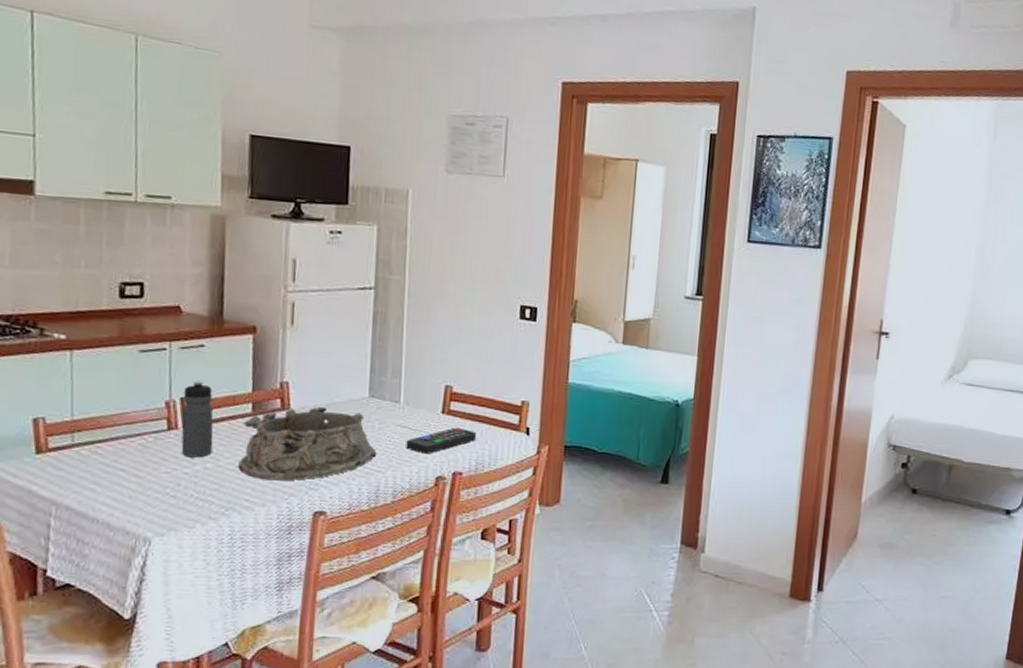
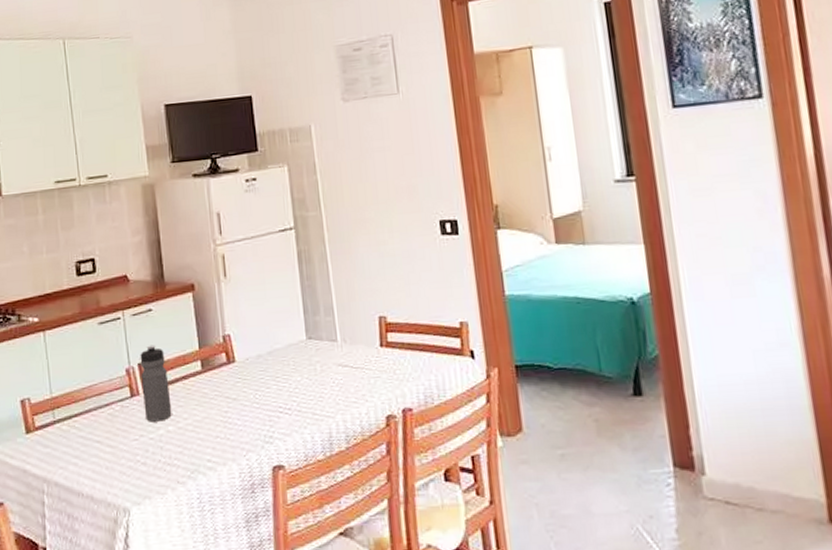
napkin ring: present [238,406,377,481] -> none [195,355,324,438]
remote control: present [406,427,477,454] -> none [350,359,420,393]

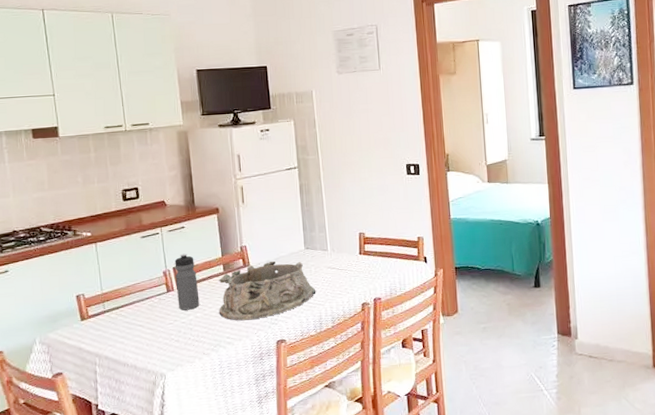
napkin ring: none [195,355,324,438] -> present [218,260,316,321]

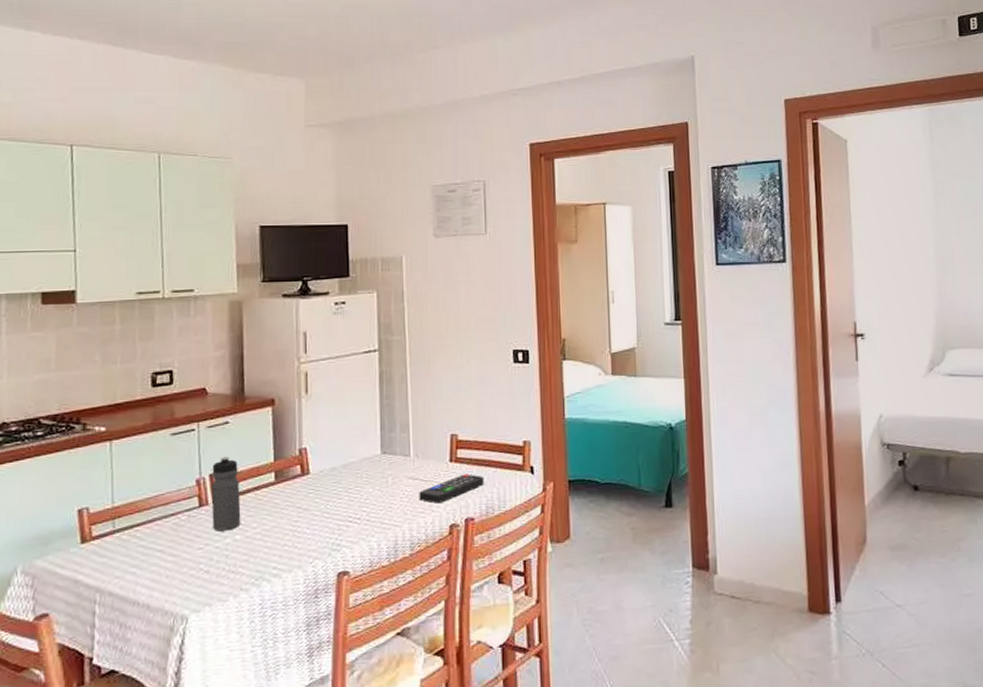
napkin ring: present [218,260,316,321] -> none [265,468,393,546]
remote control: none [336,263,388,287] -> present [419,474,485,504]

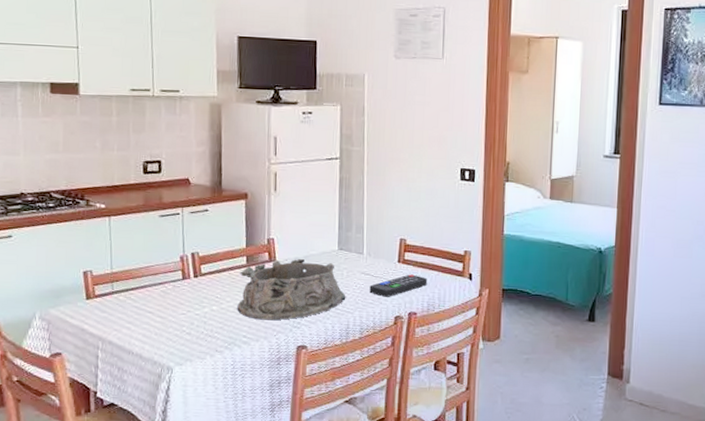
water bottle: present [211,456,241,531] -> none [193,239,217,302]
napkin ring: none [265,468,393,546] -> present [237,258,346,321]

